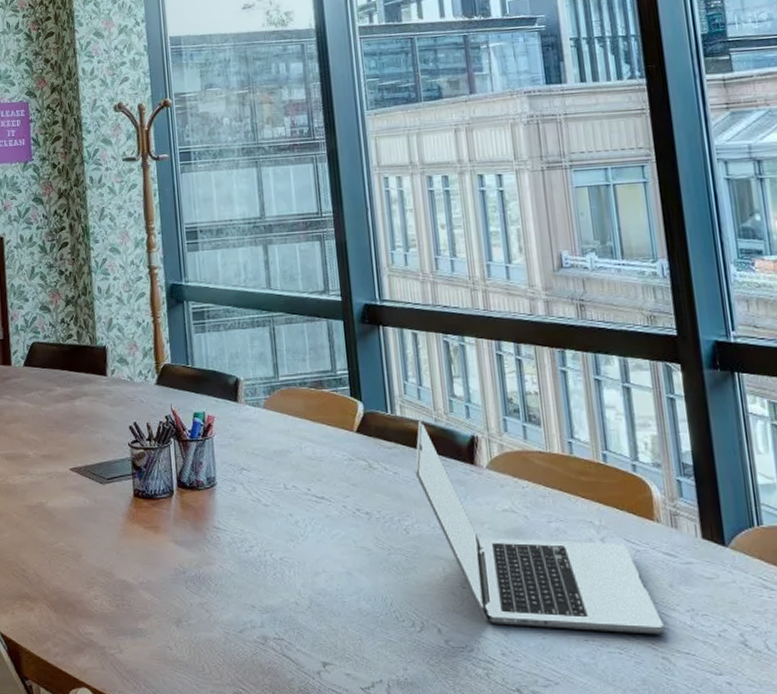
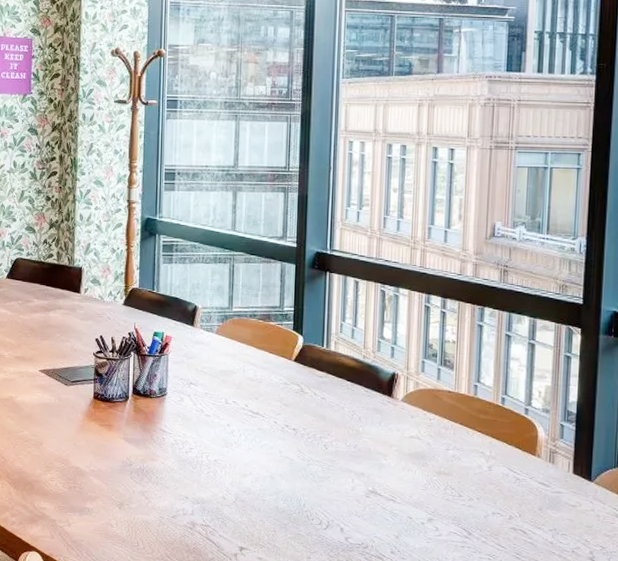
laptop: present [414,420,664,635] -> none [340,356,529,547]

